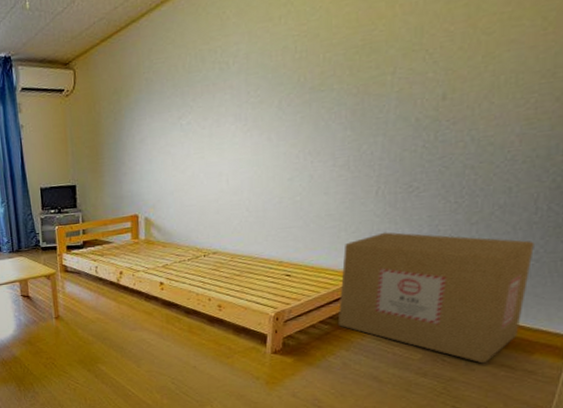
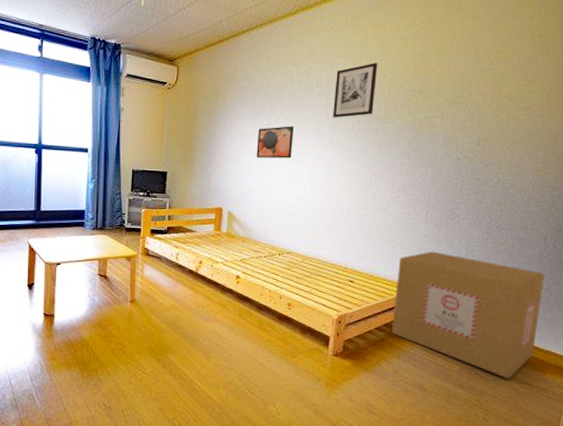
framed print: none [169,114,211,156] -> present [256,126,295,159]
wall art: none [255,20,308,97] -> present [333,63,378,118]

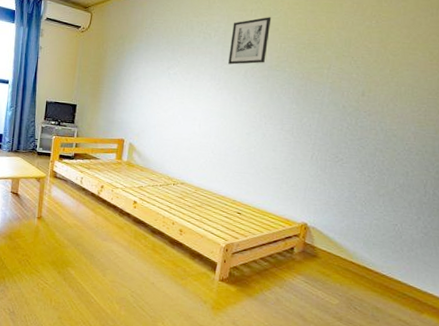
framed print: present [256,126,295,159] -> none [157,69,193,99]
cardboard box: present [391,251,545,379] -> none [275,190,424,316]

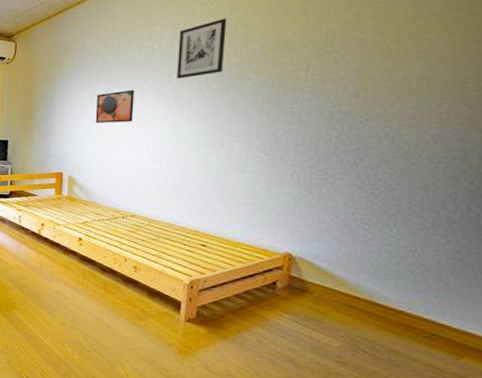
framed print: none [157,69,193,99] -> present [95,90,135,123]

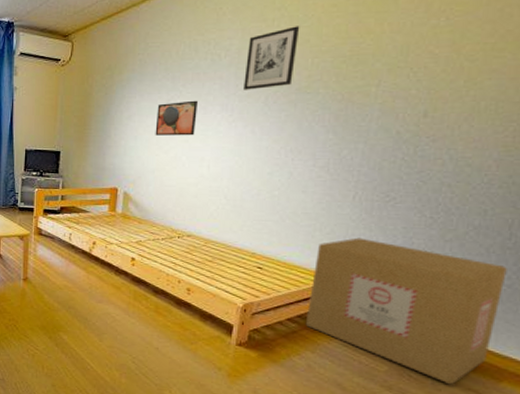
cardboard box: none [253,214,456,361] -> present [305,237,507,385]

